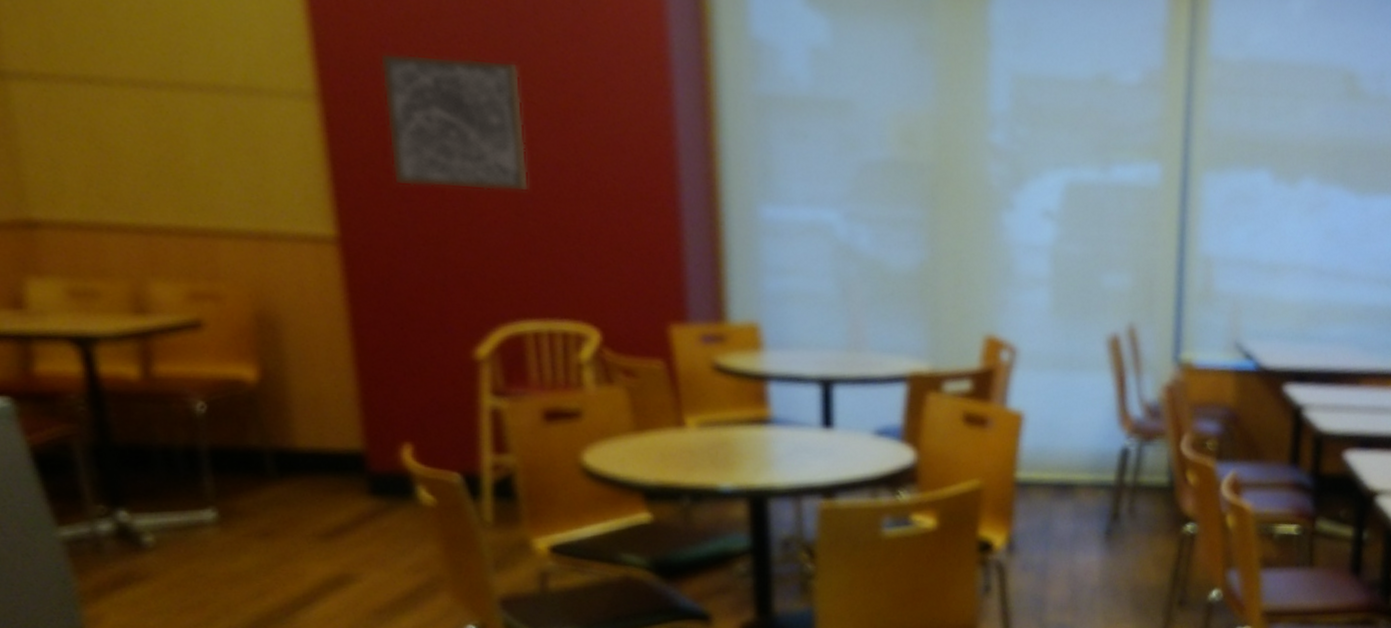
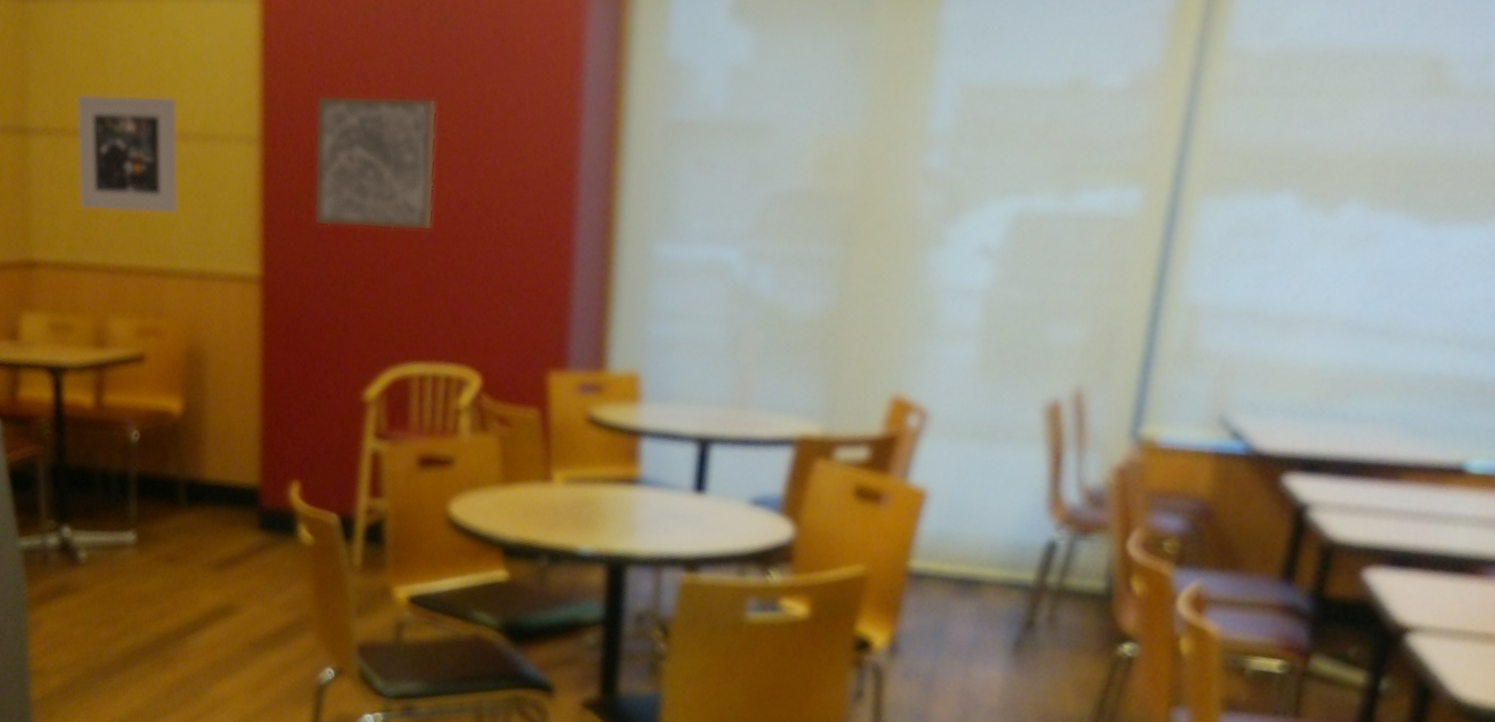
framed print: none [70,37,224,172] -> present [76,93,179,215]

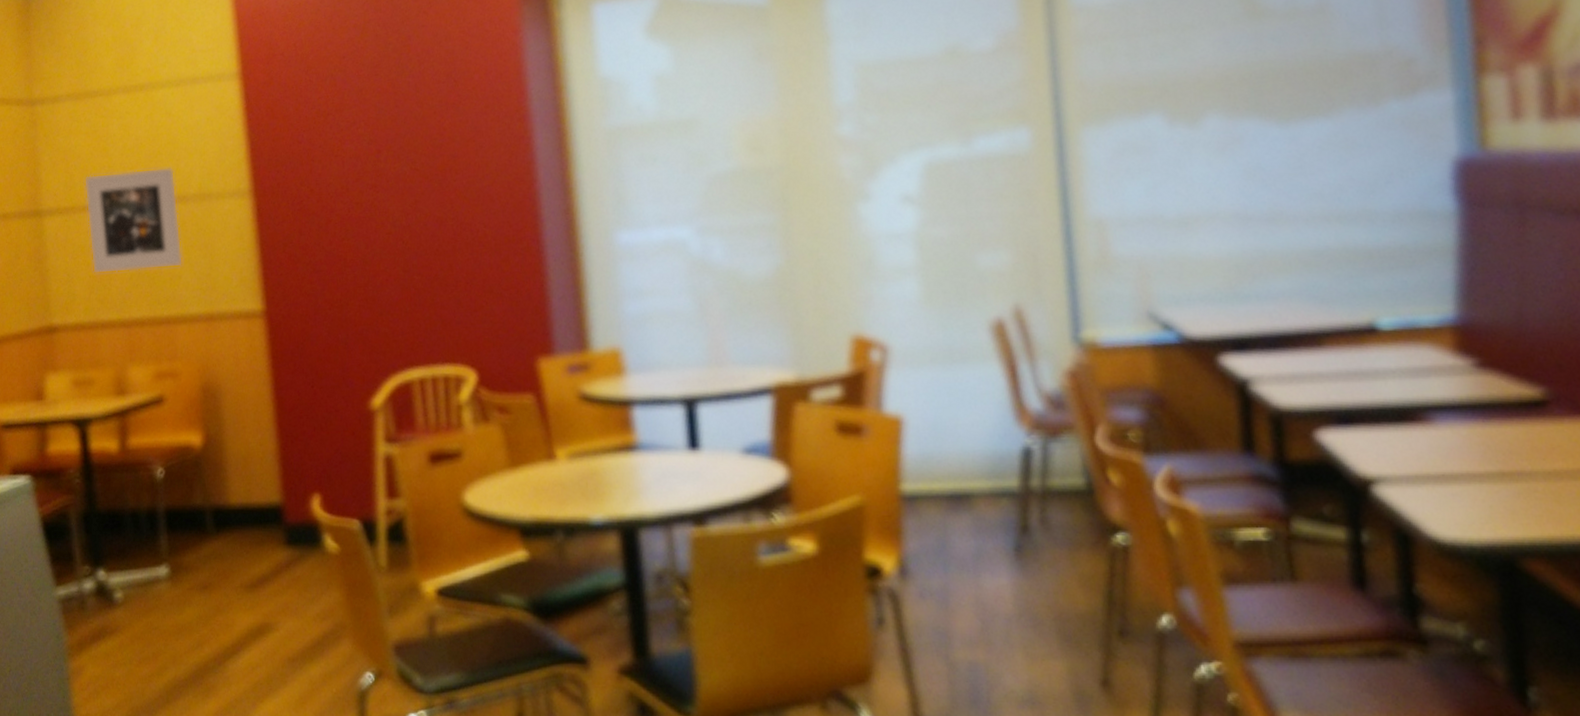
wall art: present [313,94,437,231] -> none [297,136,414,259]

